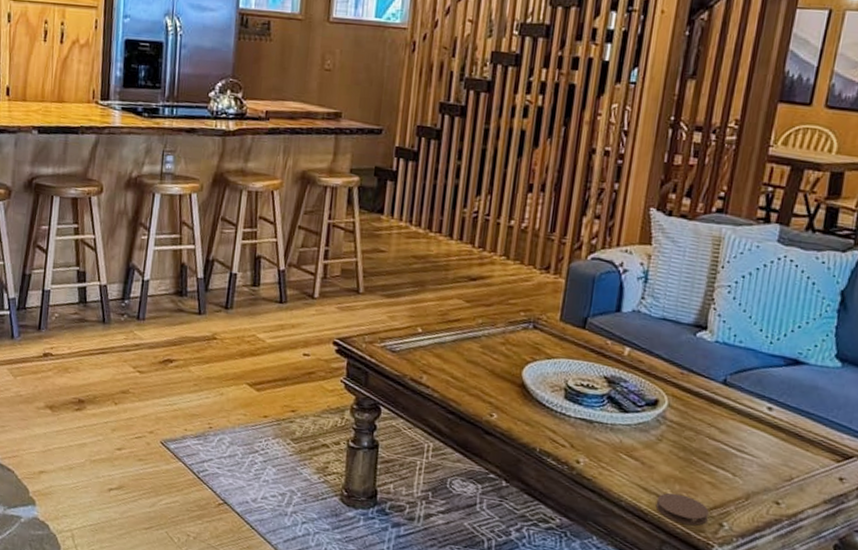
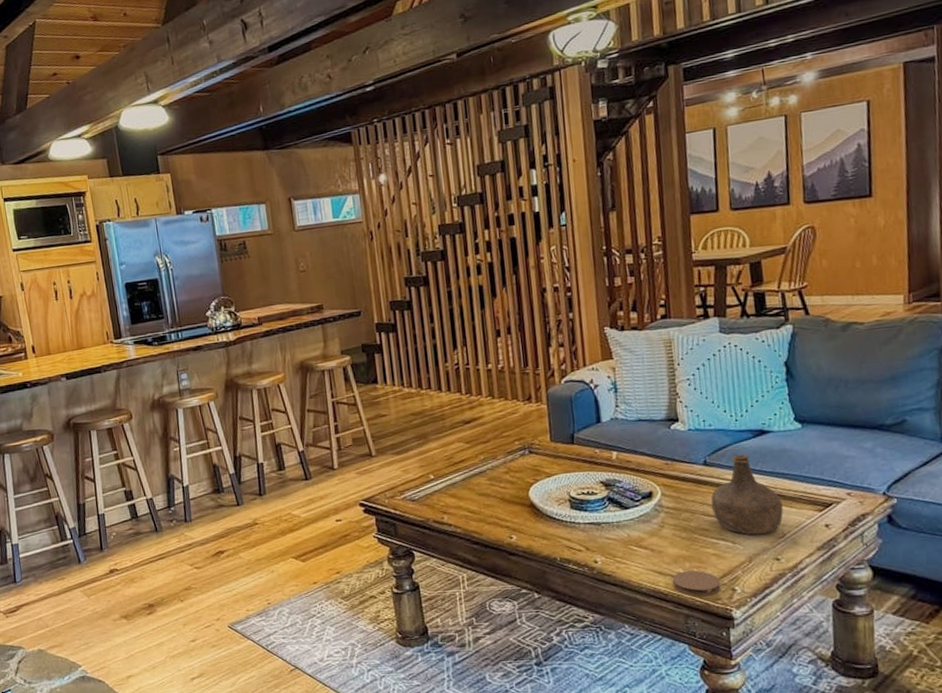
bottle: none [719,380,799,474] -> present [710,454,784,535]

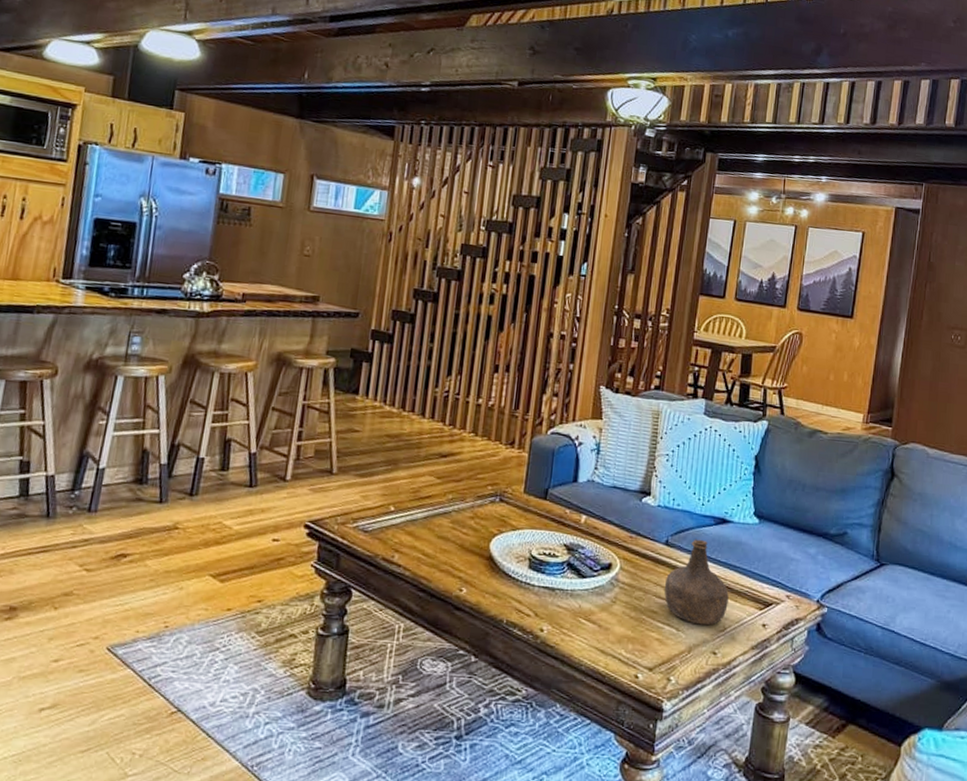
coaster: present [672,570,721,597] -> none [612,652,658,683]

